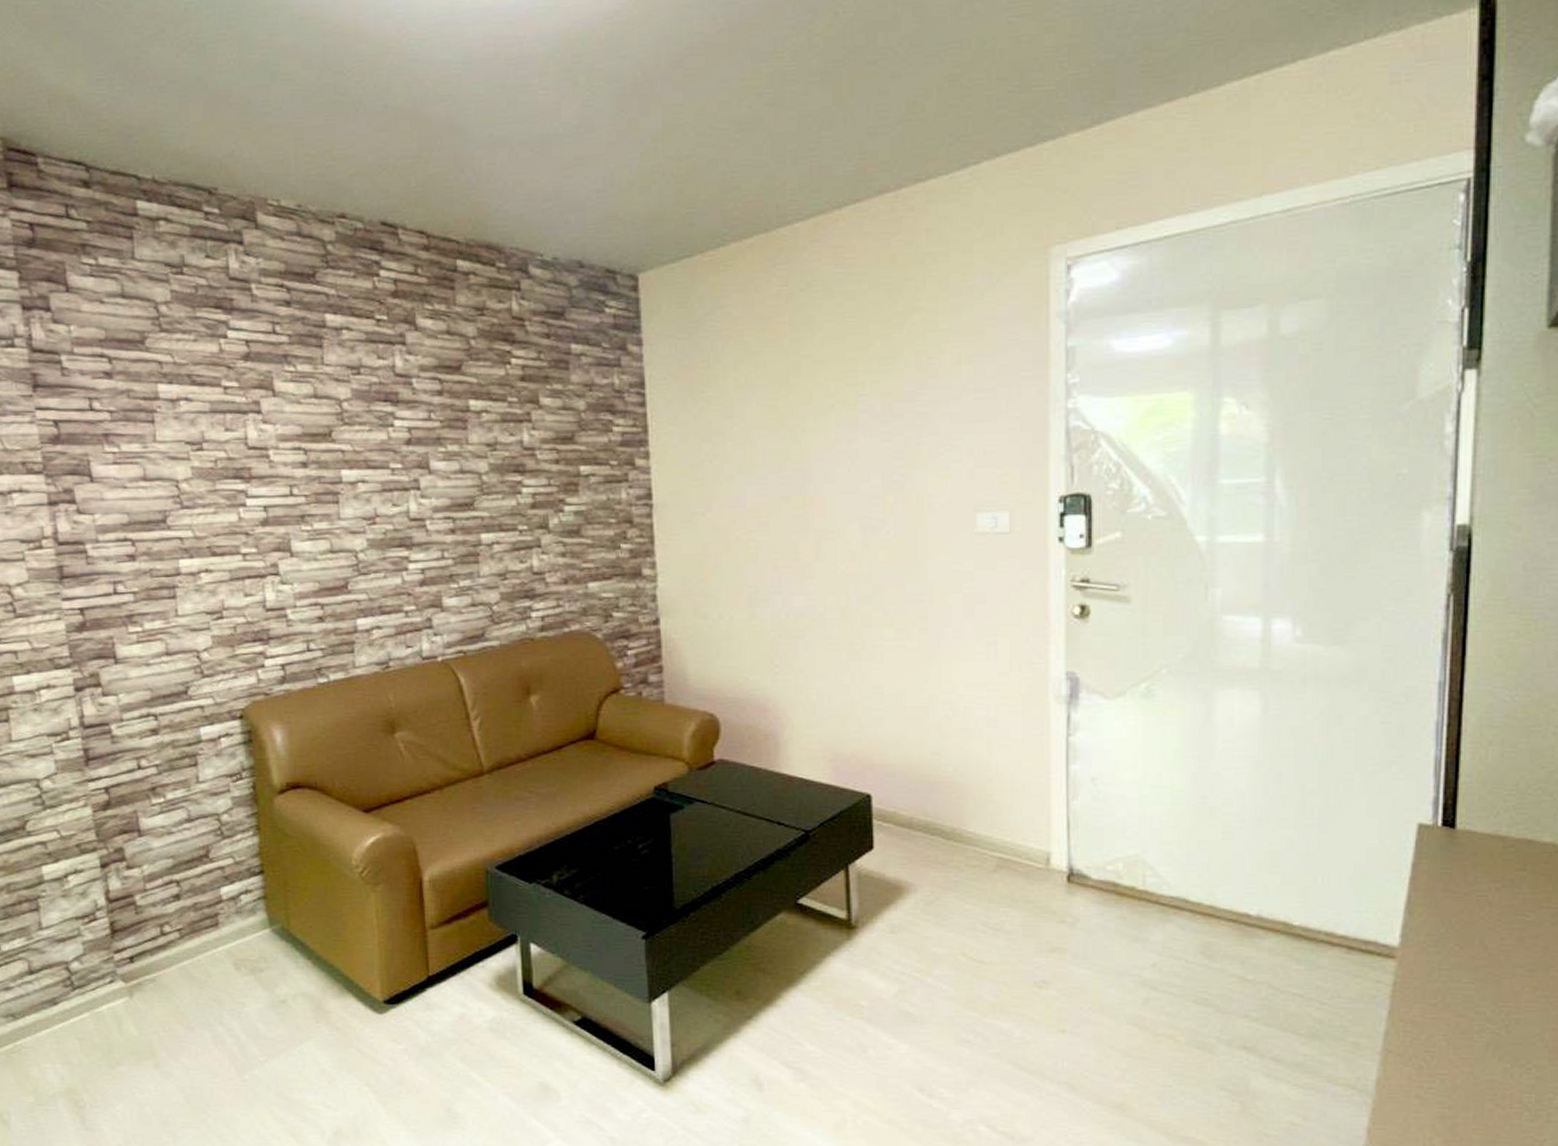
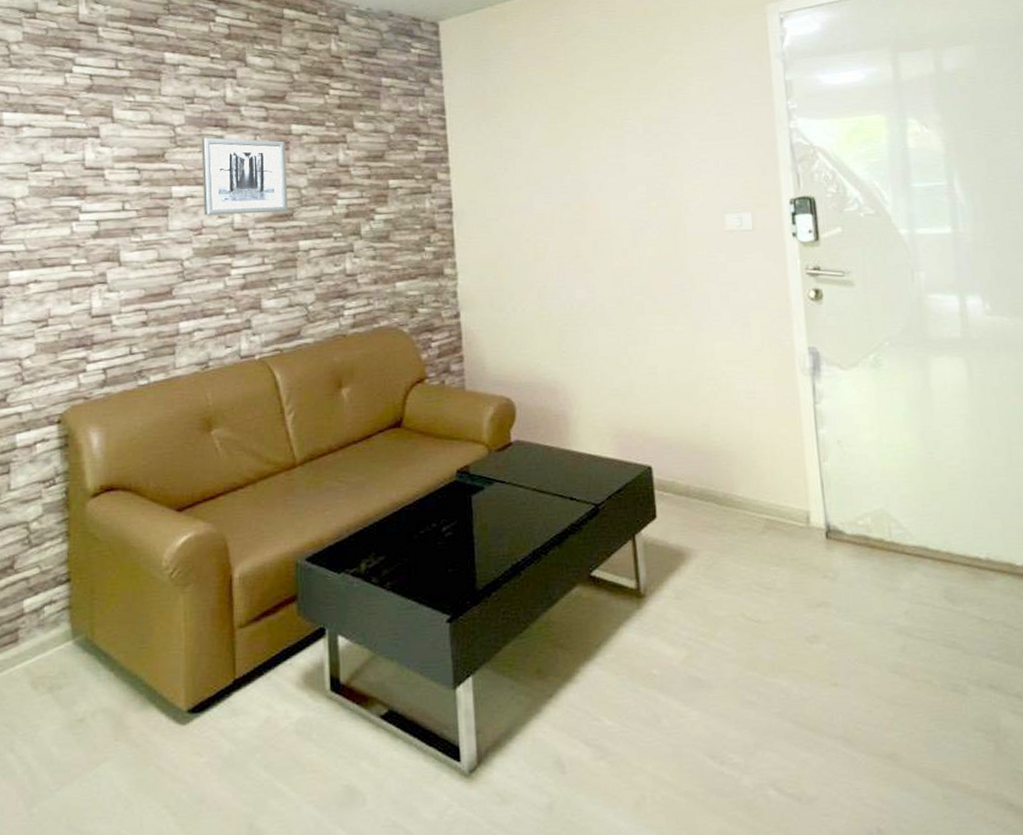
wall art: none [370,414,468,503] -> present [201,137,288,216]

